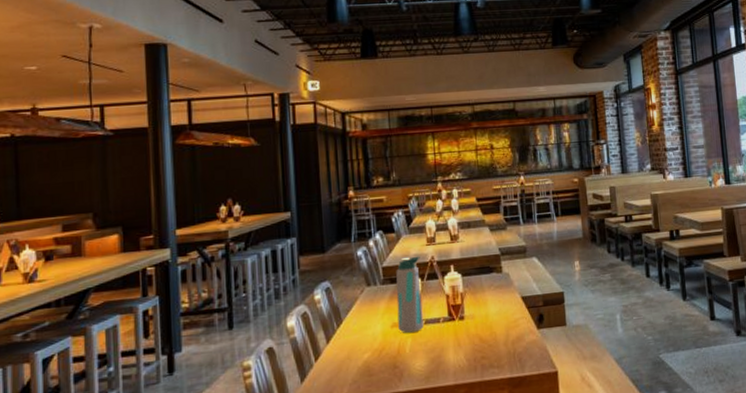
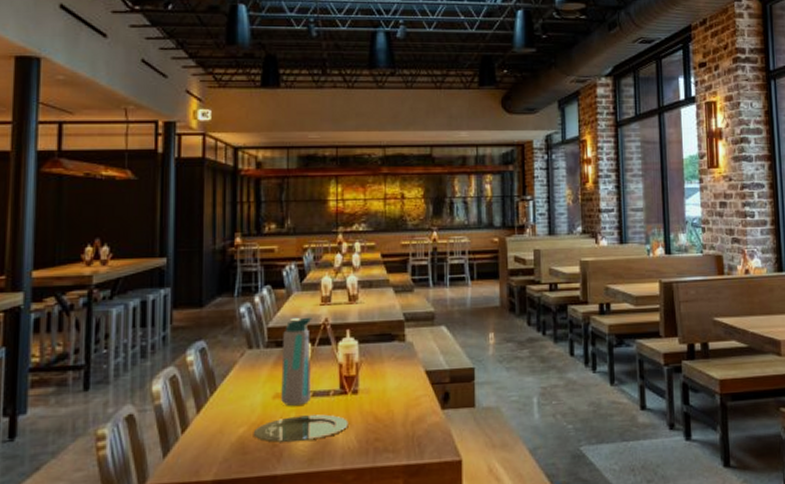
plate: none [376,338,458,365] -> present [253,414,348,443]

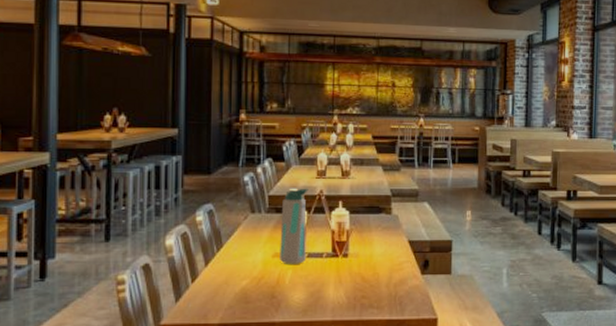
plate: present [253,414,348,443] -> none [254,273,339,296]

